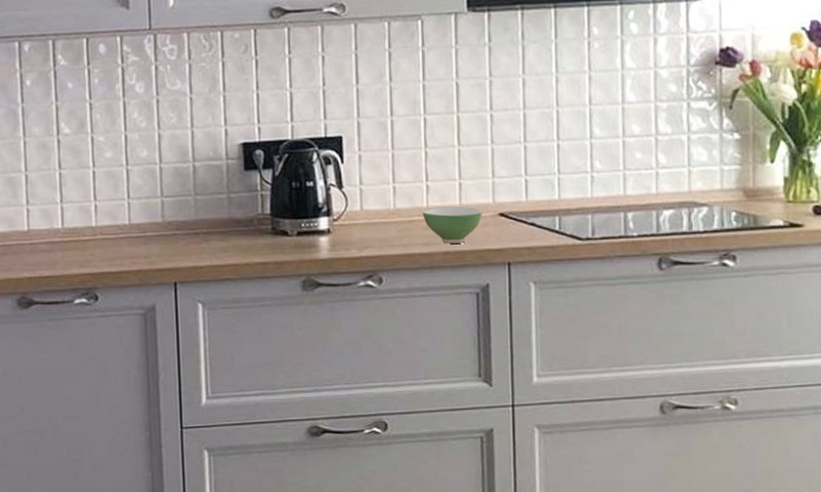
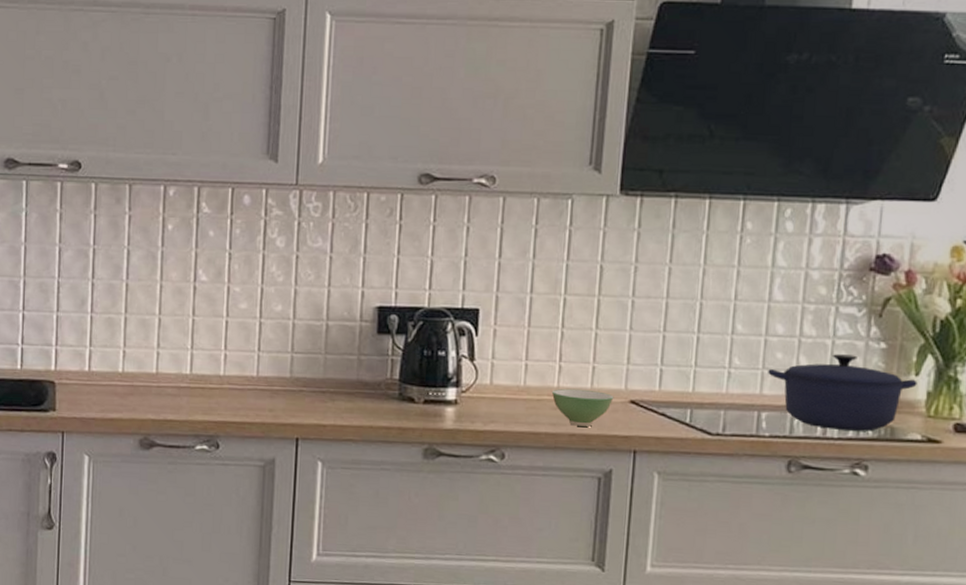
cooking pot: none [629,147,774,223] -> present [768,353,918,431]

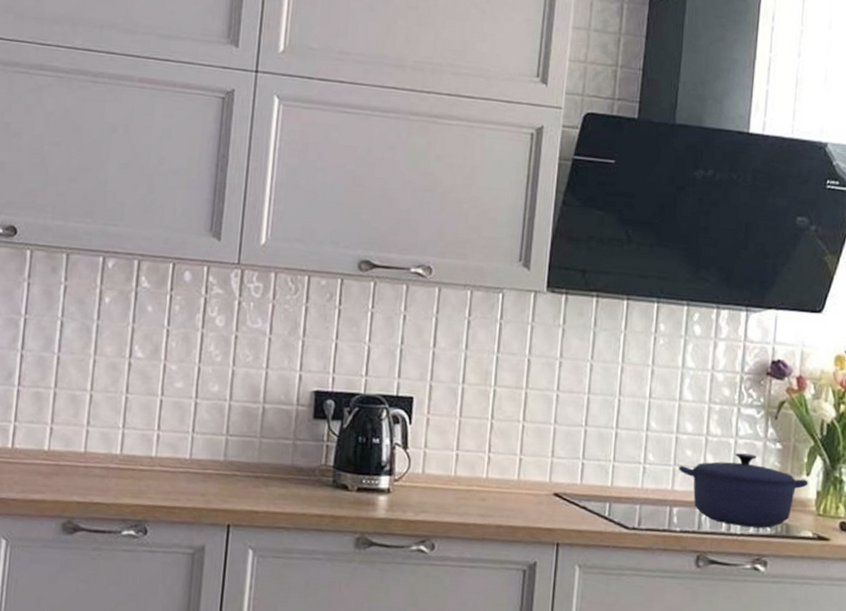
bowl: present [551,388,614,427] -> none [480,479,539,518]

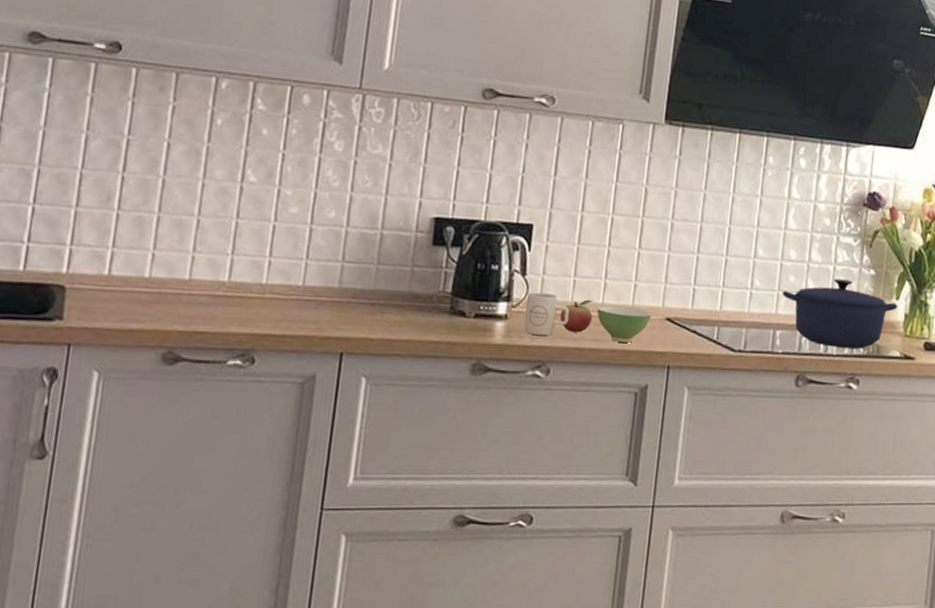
mug: none [407,466,453,510] -> present [524,292,570,336]
fruit: none [443,473,477,508] -> present [559,299,593,333]
bowl: none [480,479,539,518] -> present [596,305,652,343]

